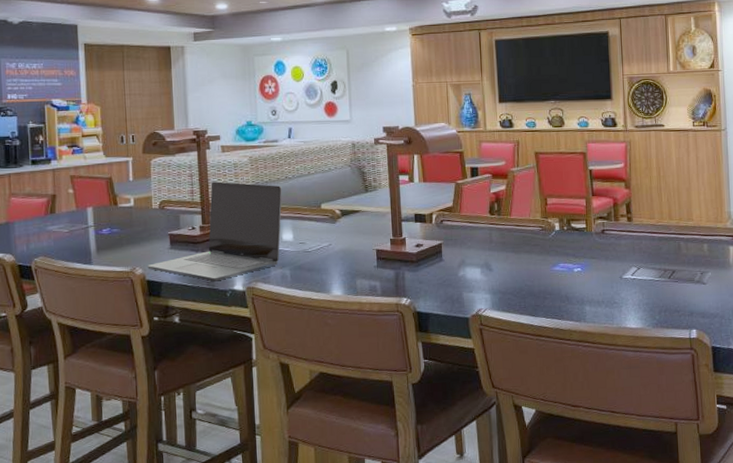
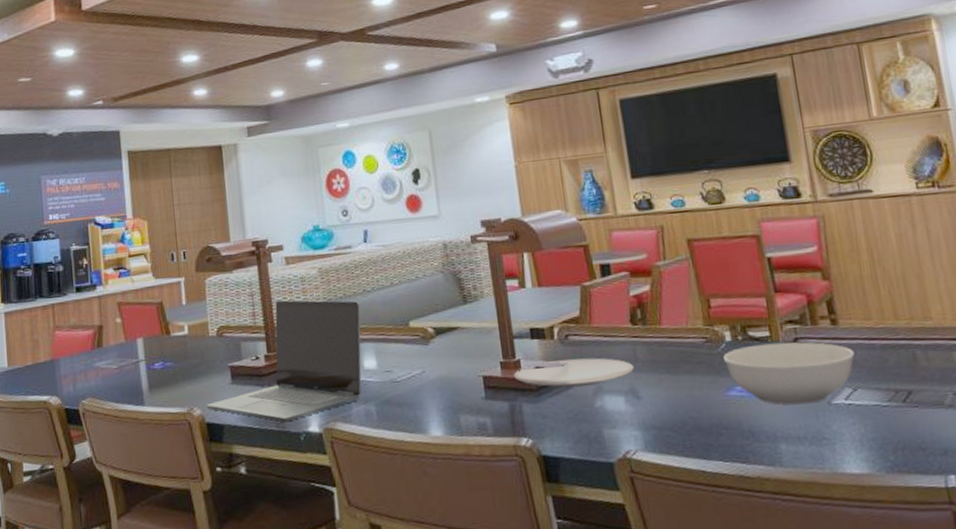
plate: none [400,238,489,261] -> present [513,358,634,388]
bowl: none [552,232,642,278] -> present [722,342,856,405]

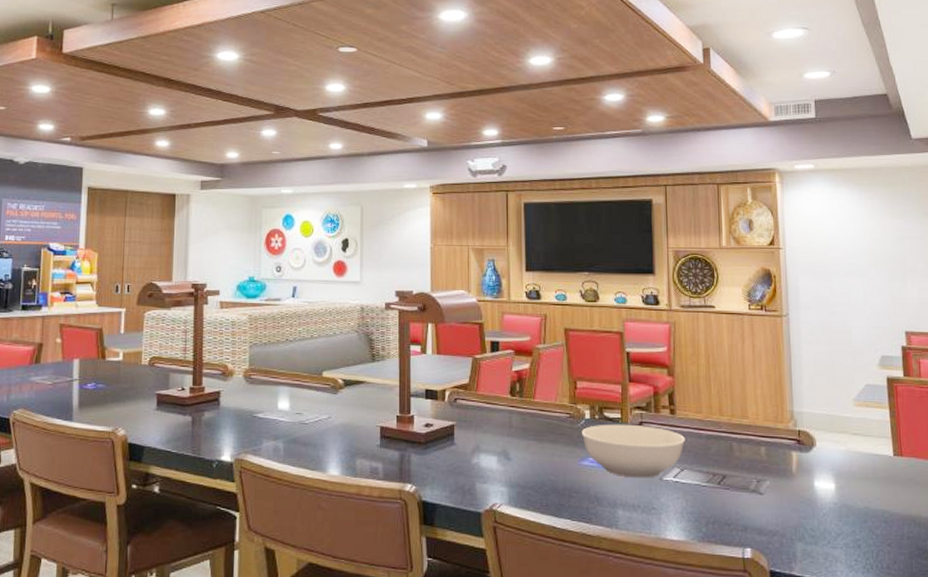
laptop: present [206,300,362,423] -> none [130,340,281,450]
plate: present [513,358,634,388] -> none [406,420,508,445]

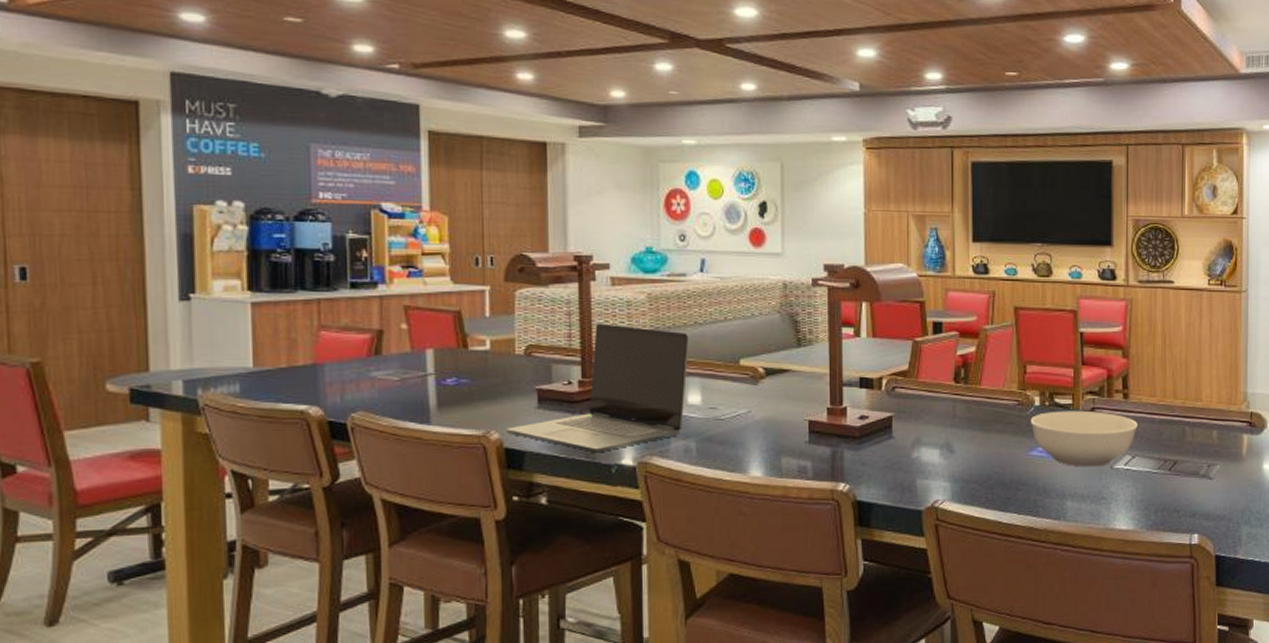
laptop: none [130,340,281,450] -> present [506,323,689,453]

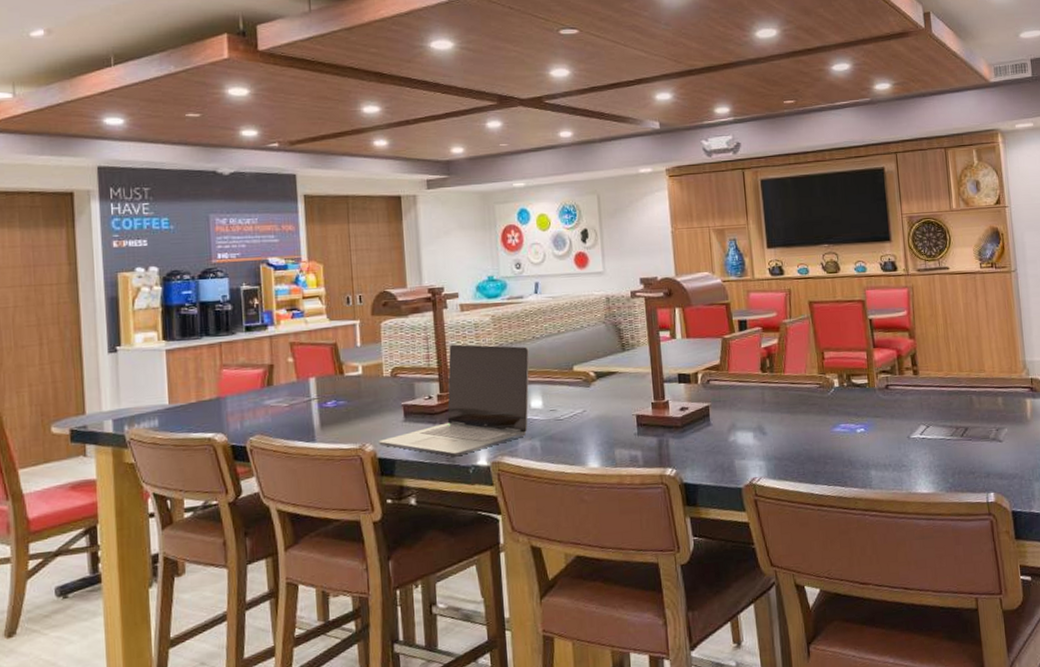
bowl: present [1030,410,1139,467] -> none [831,388,930,439]

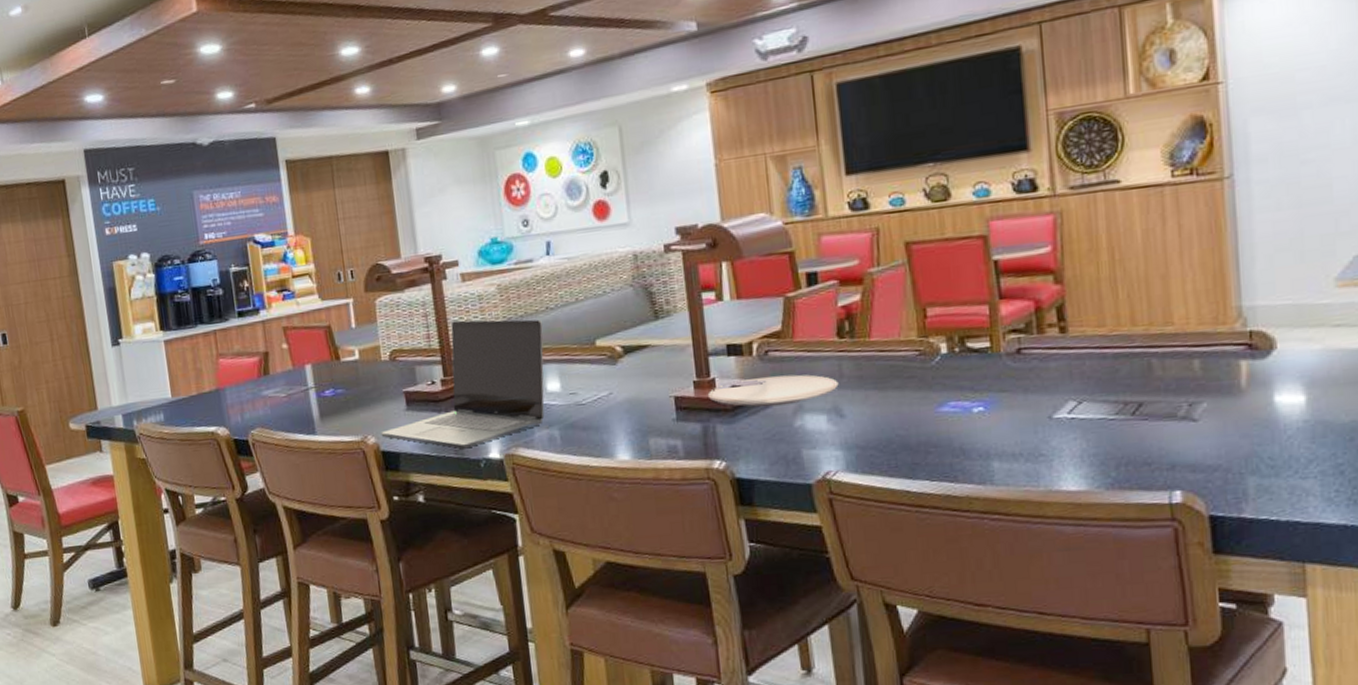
plate: none [662,399,762,425] -> present [707,374,839,408]

